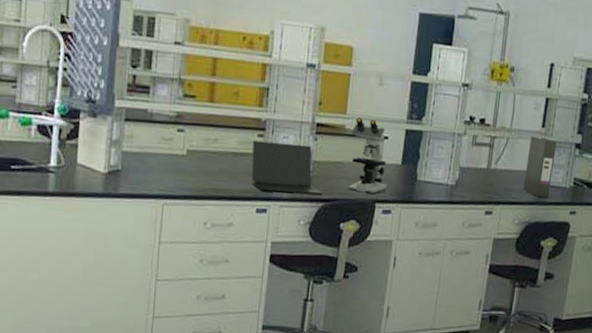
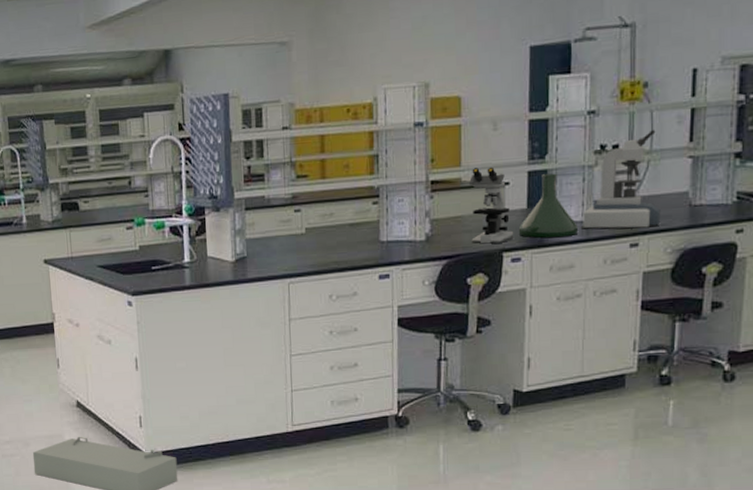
laptop: present [251,140,323,196] -> none [367,204,445,257]
flask: none [391,135,444,197] -> present [518,173,579,238]
microscope: none [445,110,516,200] -> present [580,129,661,230]
binder: present [523,136,557,198] -> none [674,152,710,220]

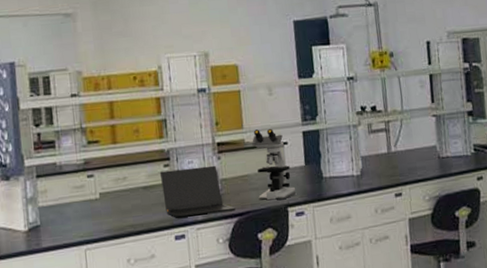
laptop: none [367,204,445,257] -> present [159,165,235,218]
flask: present [518,173,579,238] -> none [299,133,351,193]
microscope: present [580,129,661,230] -> none [352,92,417,183]

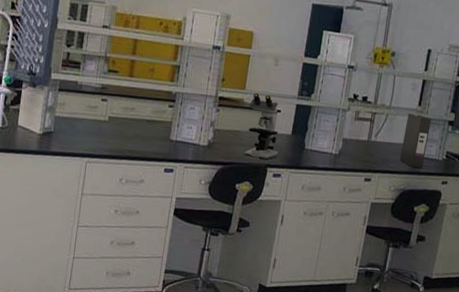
laptop: present [159,165,235,218] -> none [162,110,222,159]
binder: none [423,112,453,170] -> present [400,113,431,169]

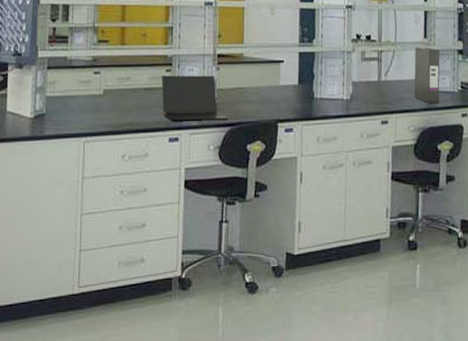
laptop: none [162,110,222,159] -> present [161,75,228,121]
microscope: present [244,93,278,160] -> none [250,46,286,115]

